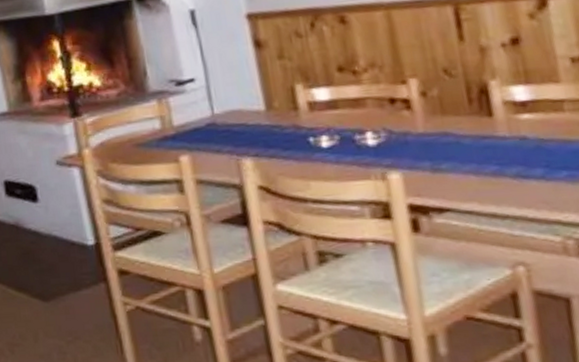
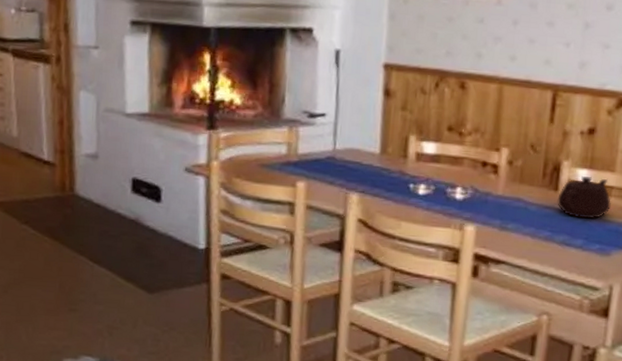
teapot: none [495,91,568,144] -> present [557,176,611,219]

